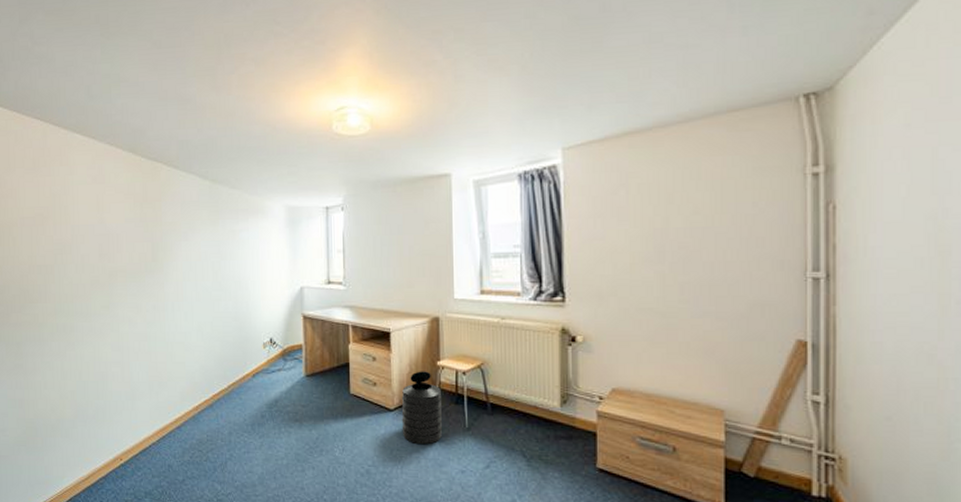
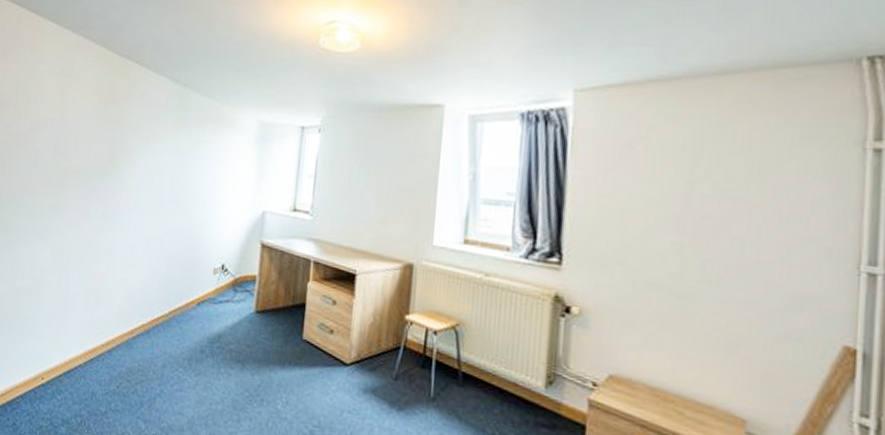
trash can: present [401,371,443,445] -> none [356,323,407,411]

